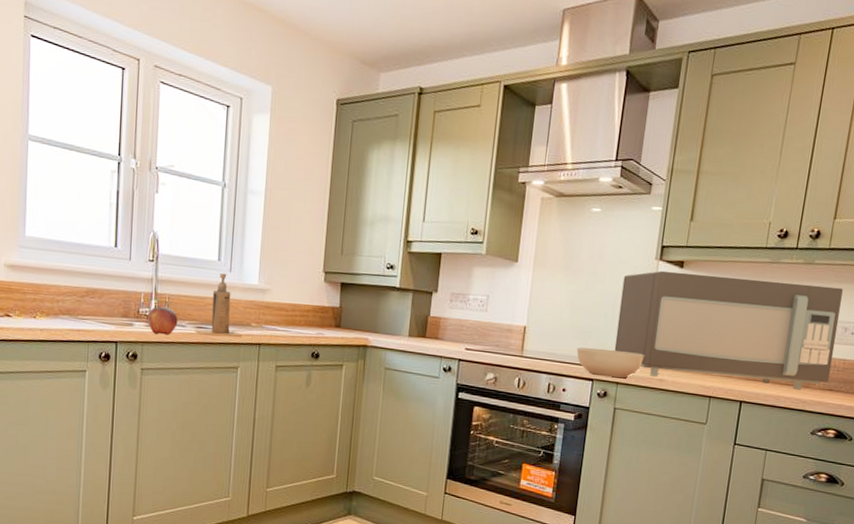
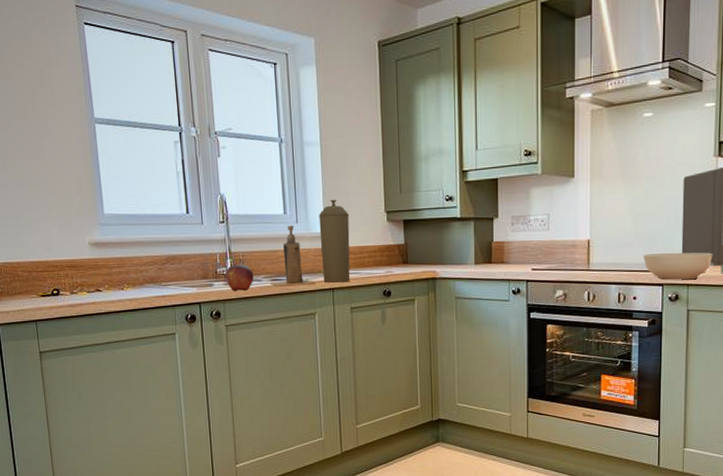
canister: none [250,252,286,339] -> present [319,199,350,284]

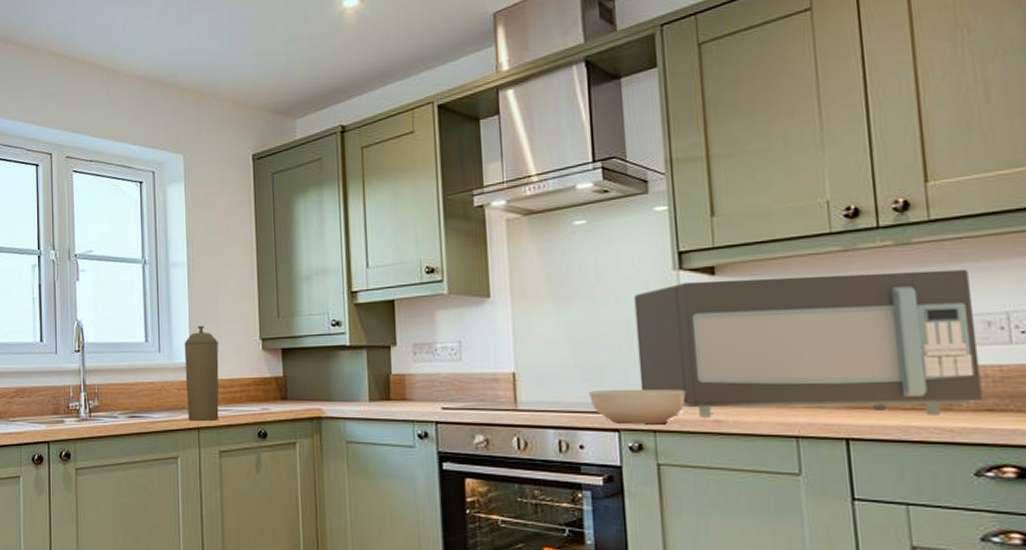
fruit: present [225,264,254,292] -> none [78,398,109,430]
soap dispenser: present [269,225,315,288] -> none [126,354,178,426]

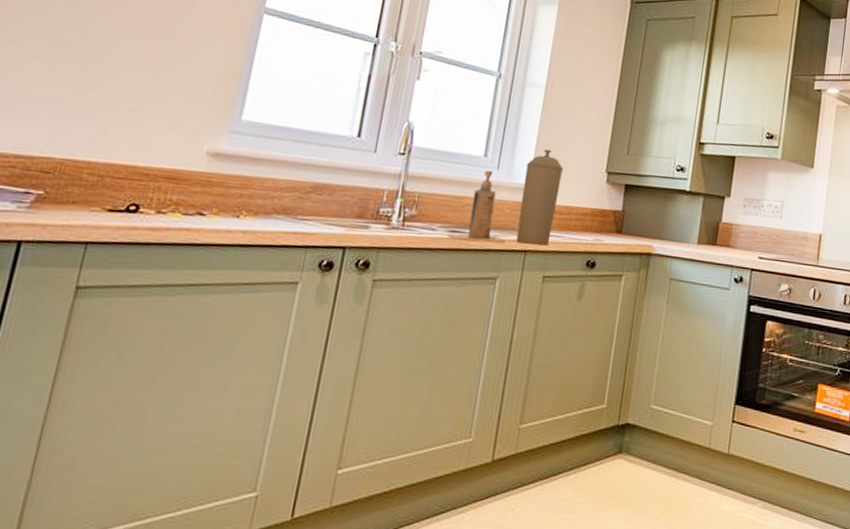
soap dispenser: none [126,354,178,426] -> present [446,170,505,244]

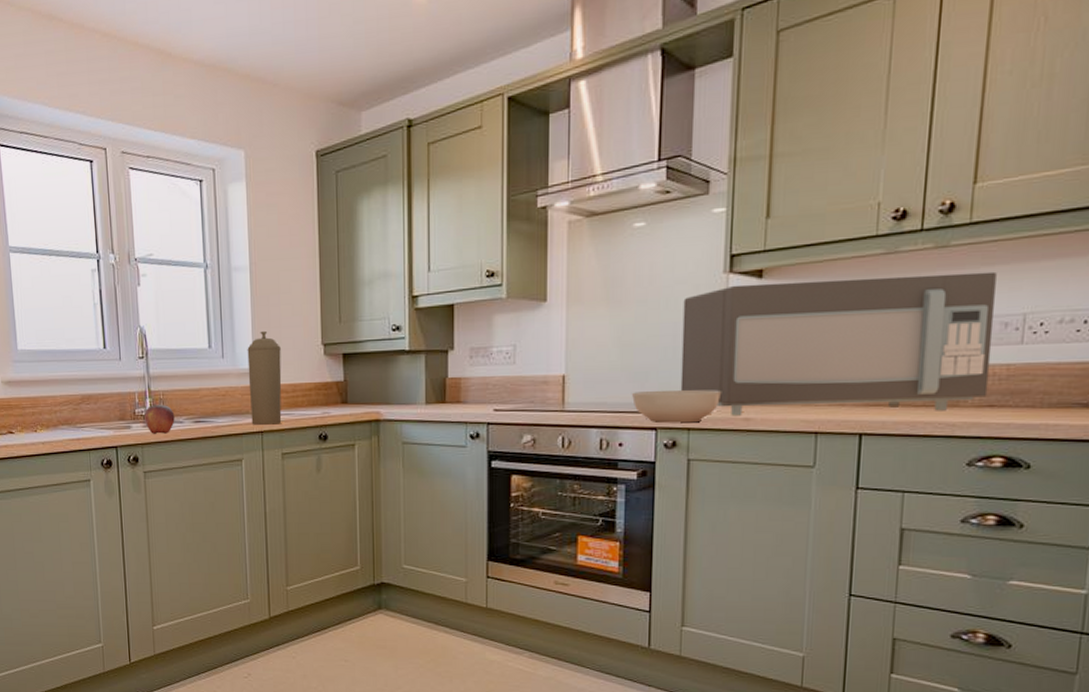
fruit: none [388,205,428,240] -> present [144,404,175,435]
soap dispenser: present [446,170,505,244] -> none [192,360,242,430]

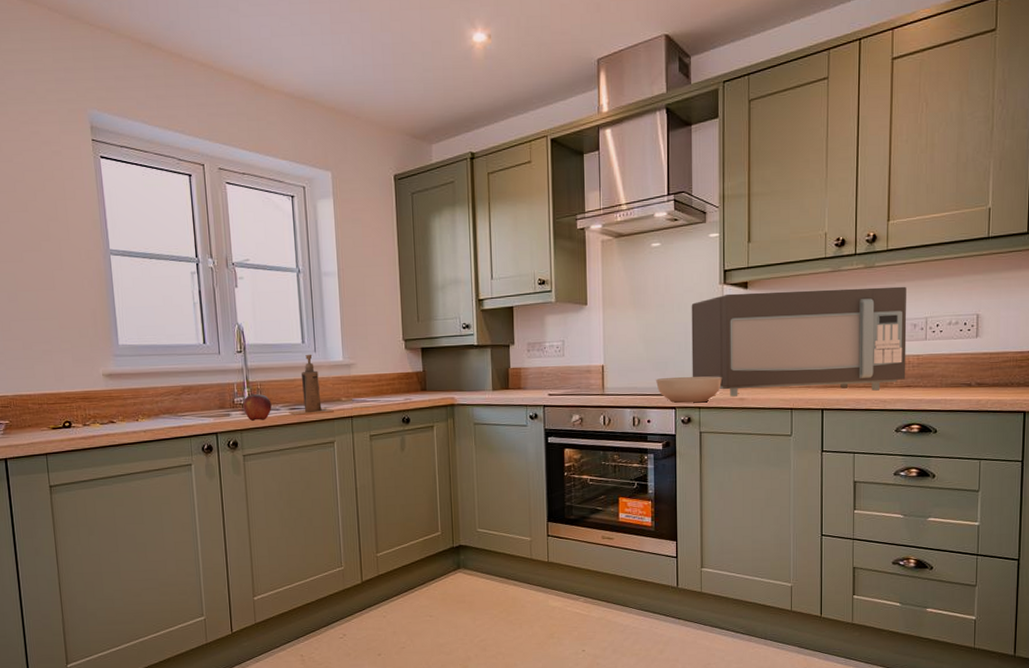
soap dispenser: none [192,360,242,430] -> present [288,354,334,416]
canister: present [247,330,282,426] -> none [337,328,369,412]

